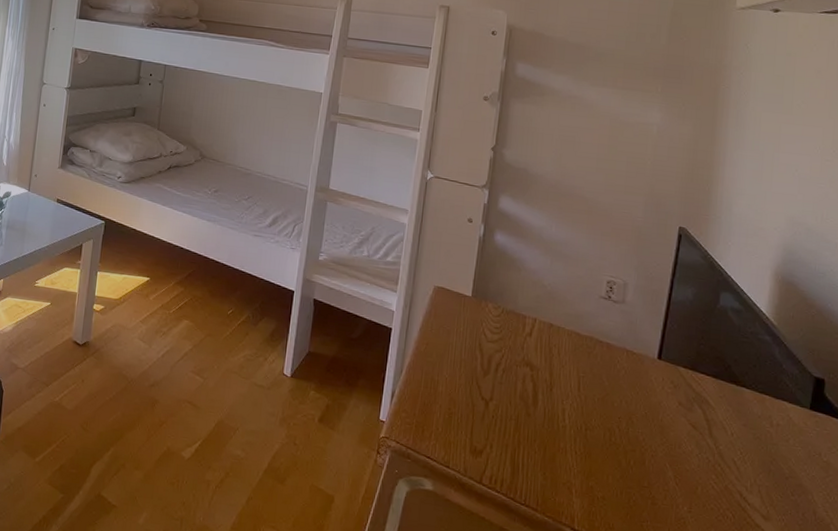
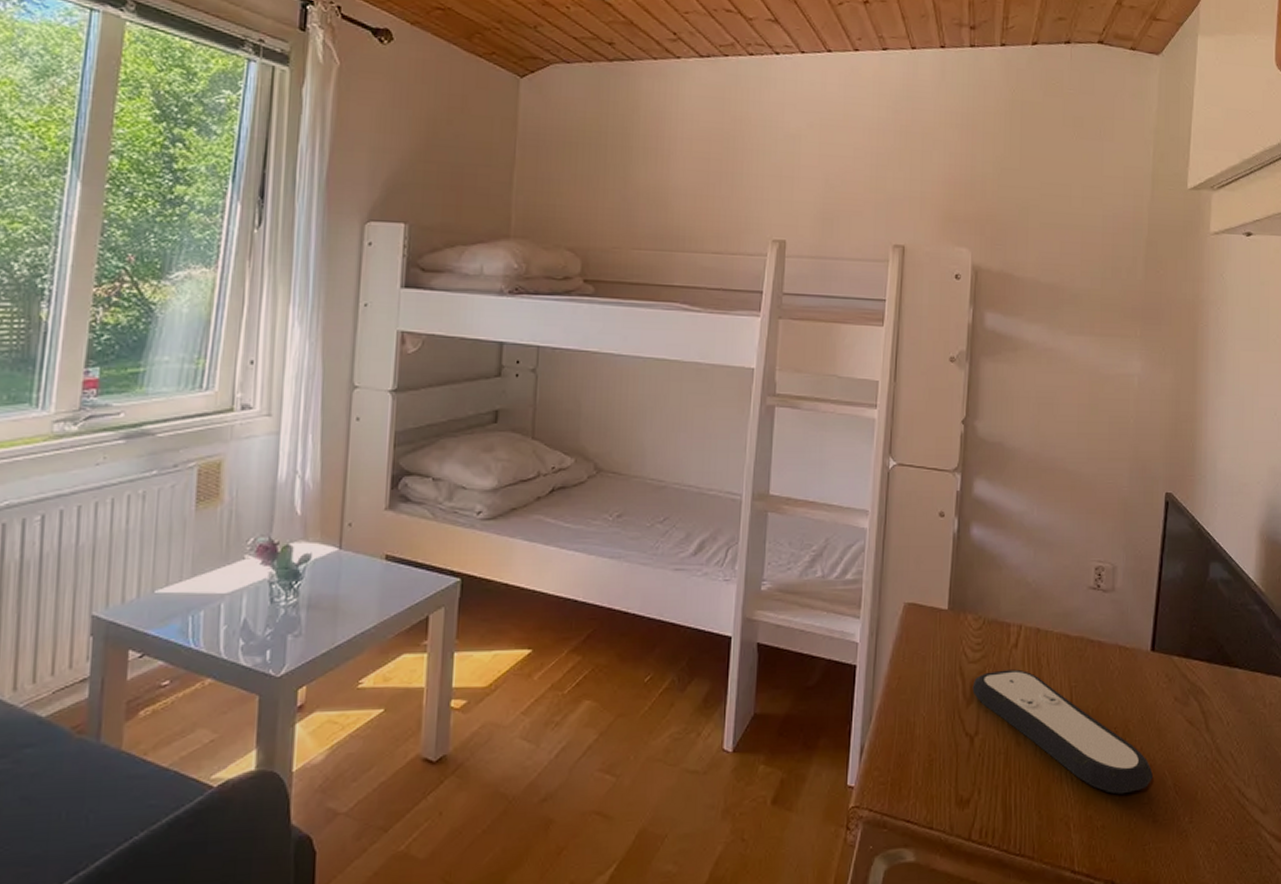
remote control: none [489,351,654,475] -> present [972,669,1153,795]

